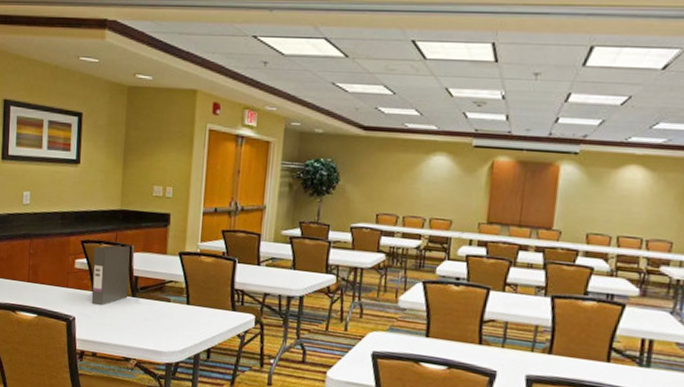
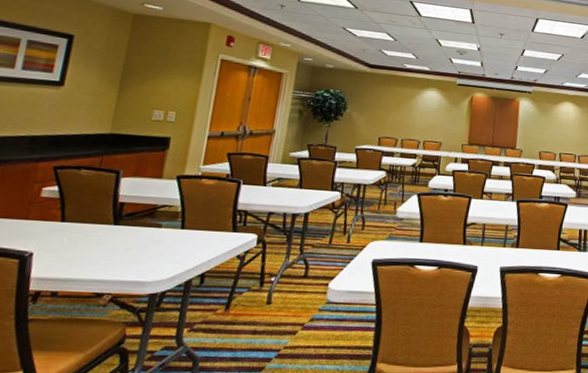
binder: present [91,244,130,305] -> none [58,170,118,237]

